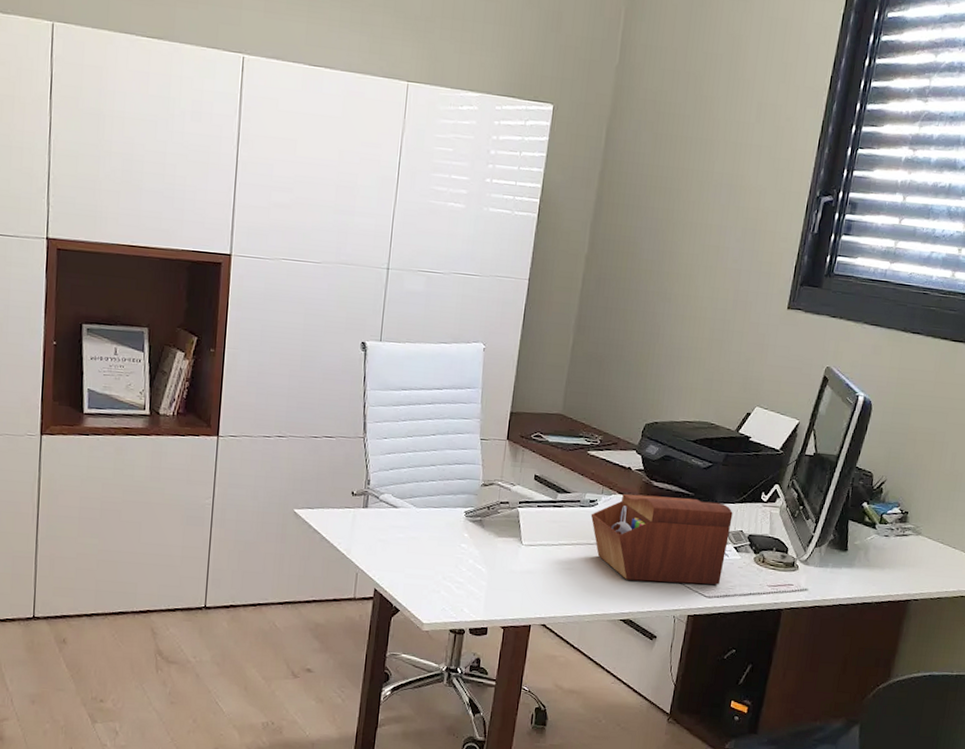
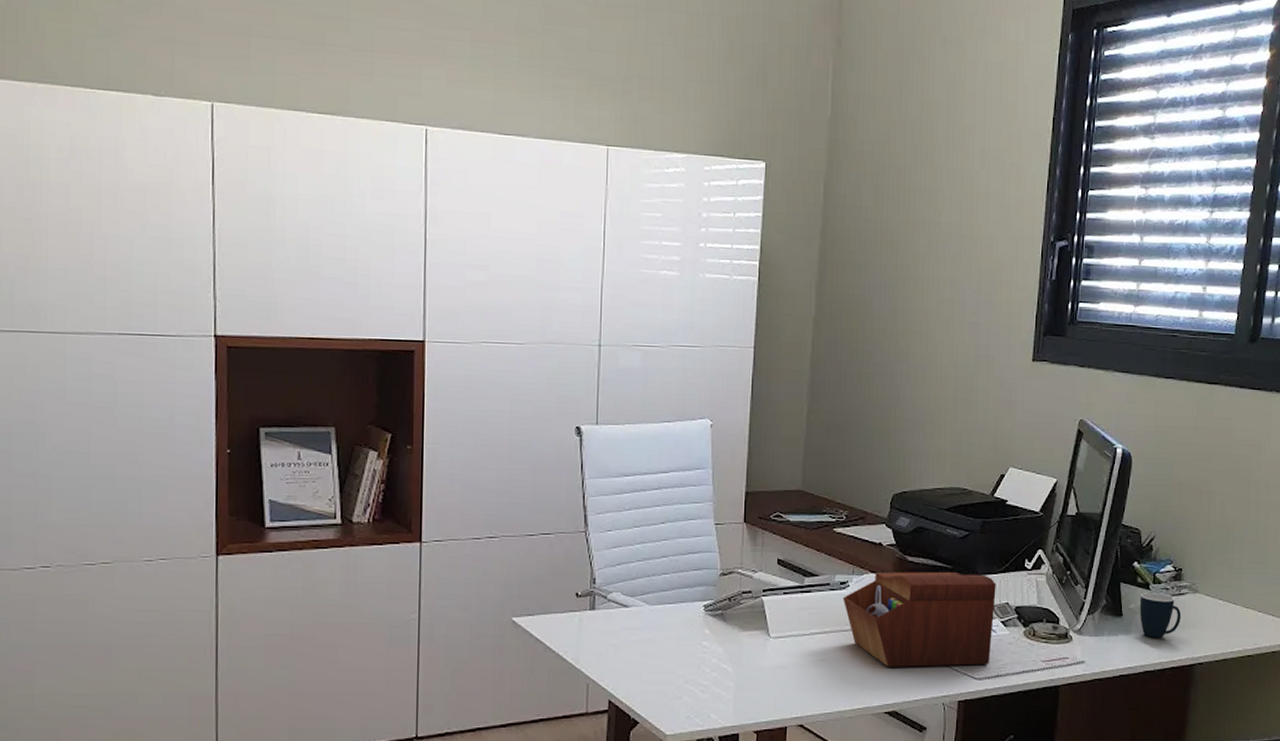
mug: none [863,531,903,574] -> present [1139,592,1181,638]

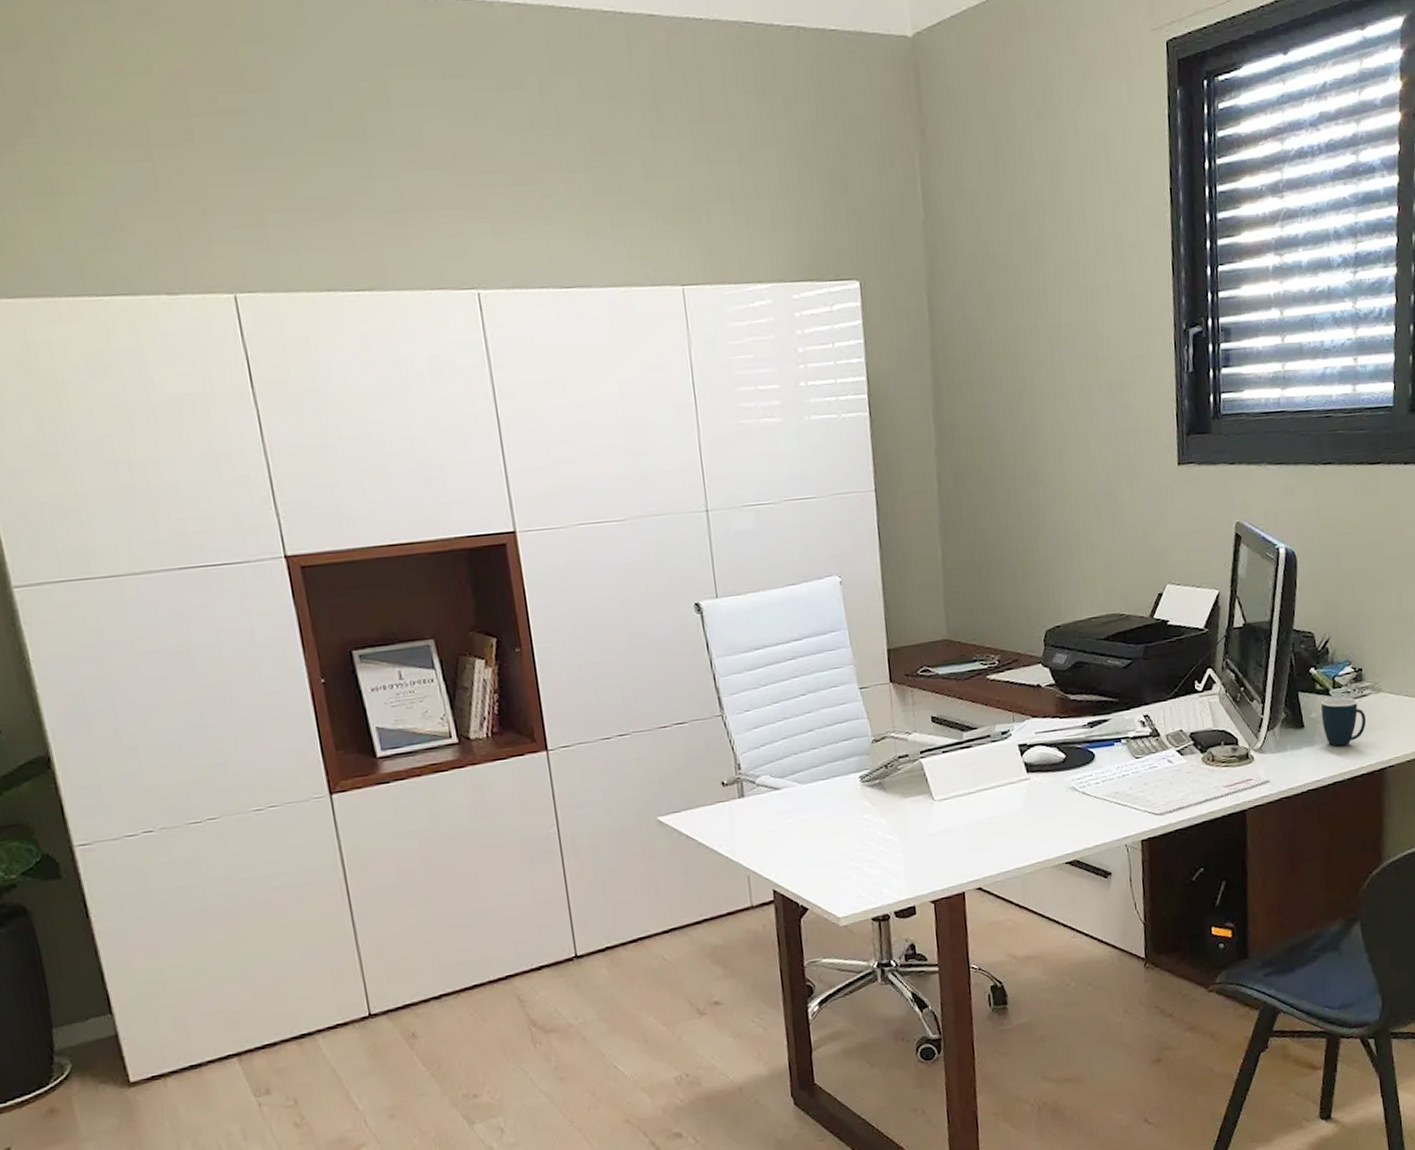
sewing box: present [842,572,996,667] -> none [1006,703,1170,815]

